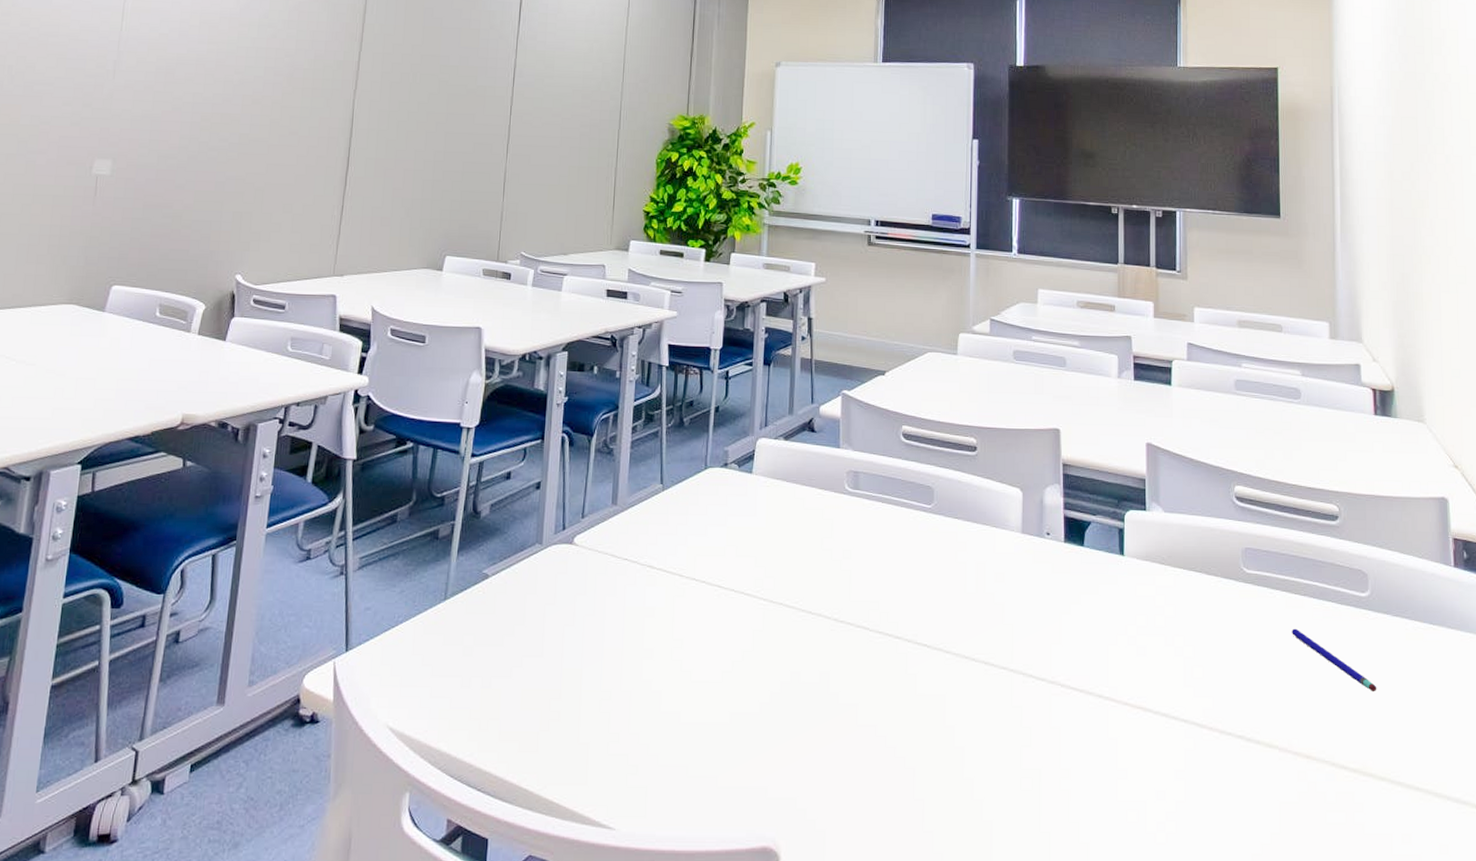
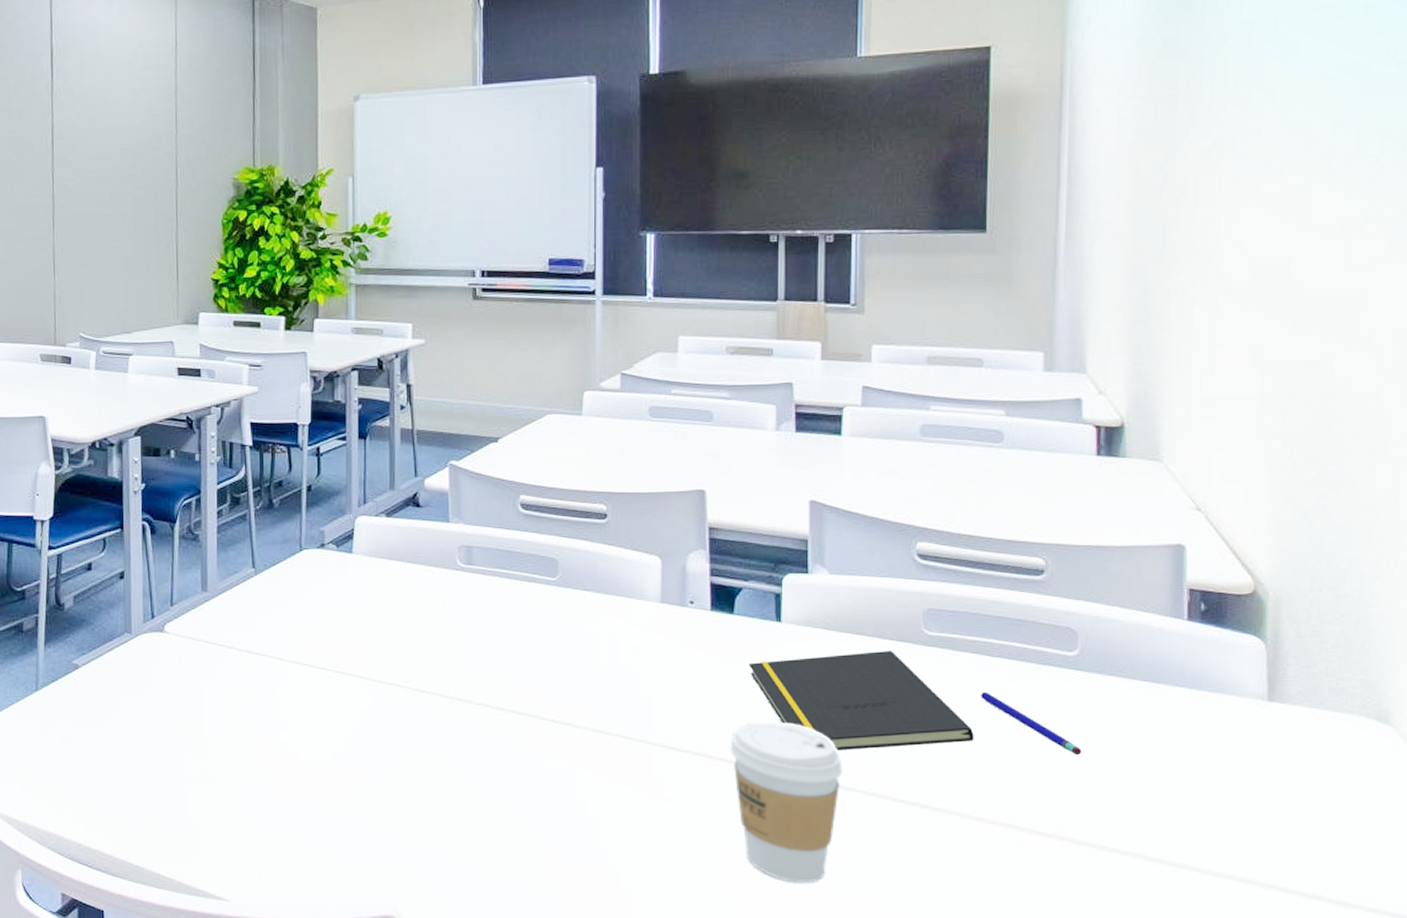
coffee cup: none [1081,652,1179,816] -> present [730,721,844,883]
notepad: none [1097,585,1288,682] -> present [748,650,974,750]

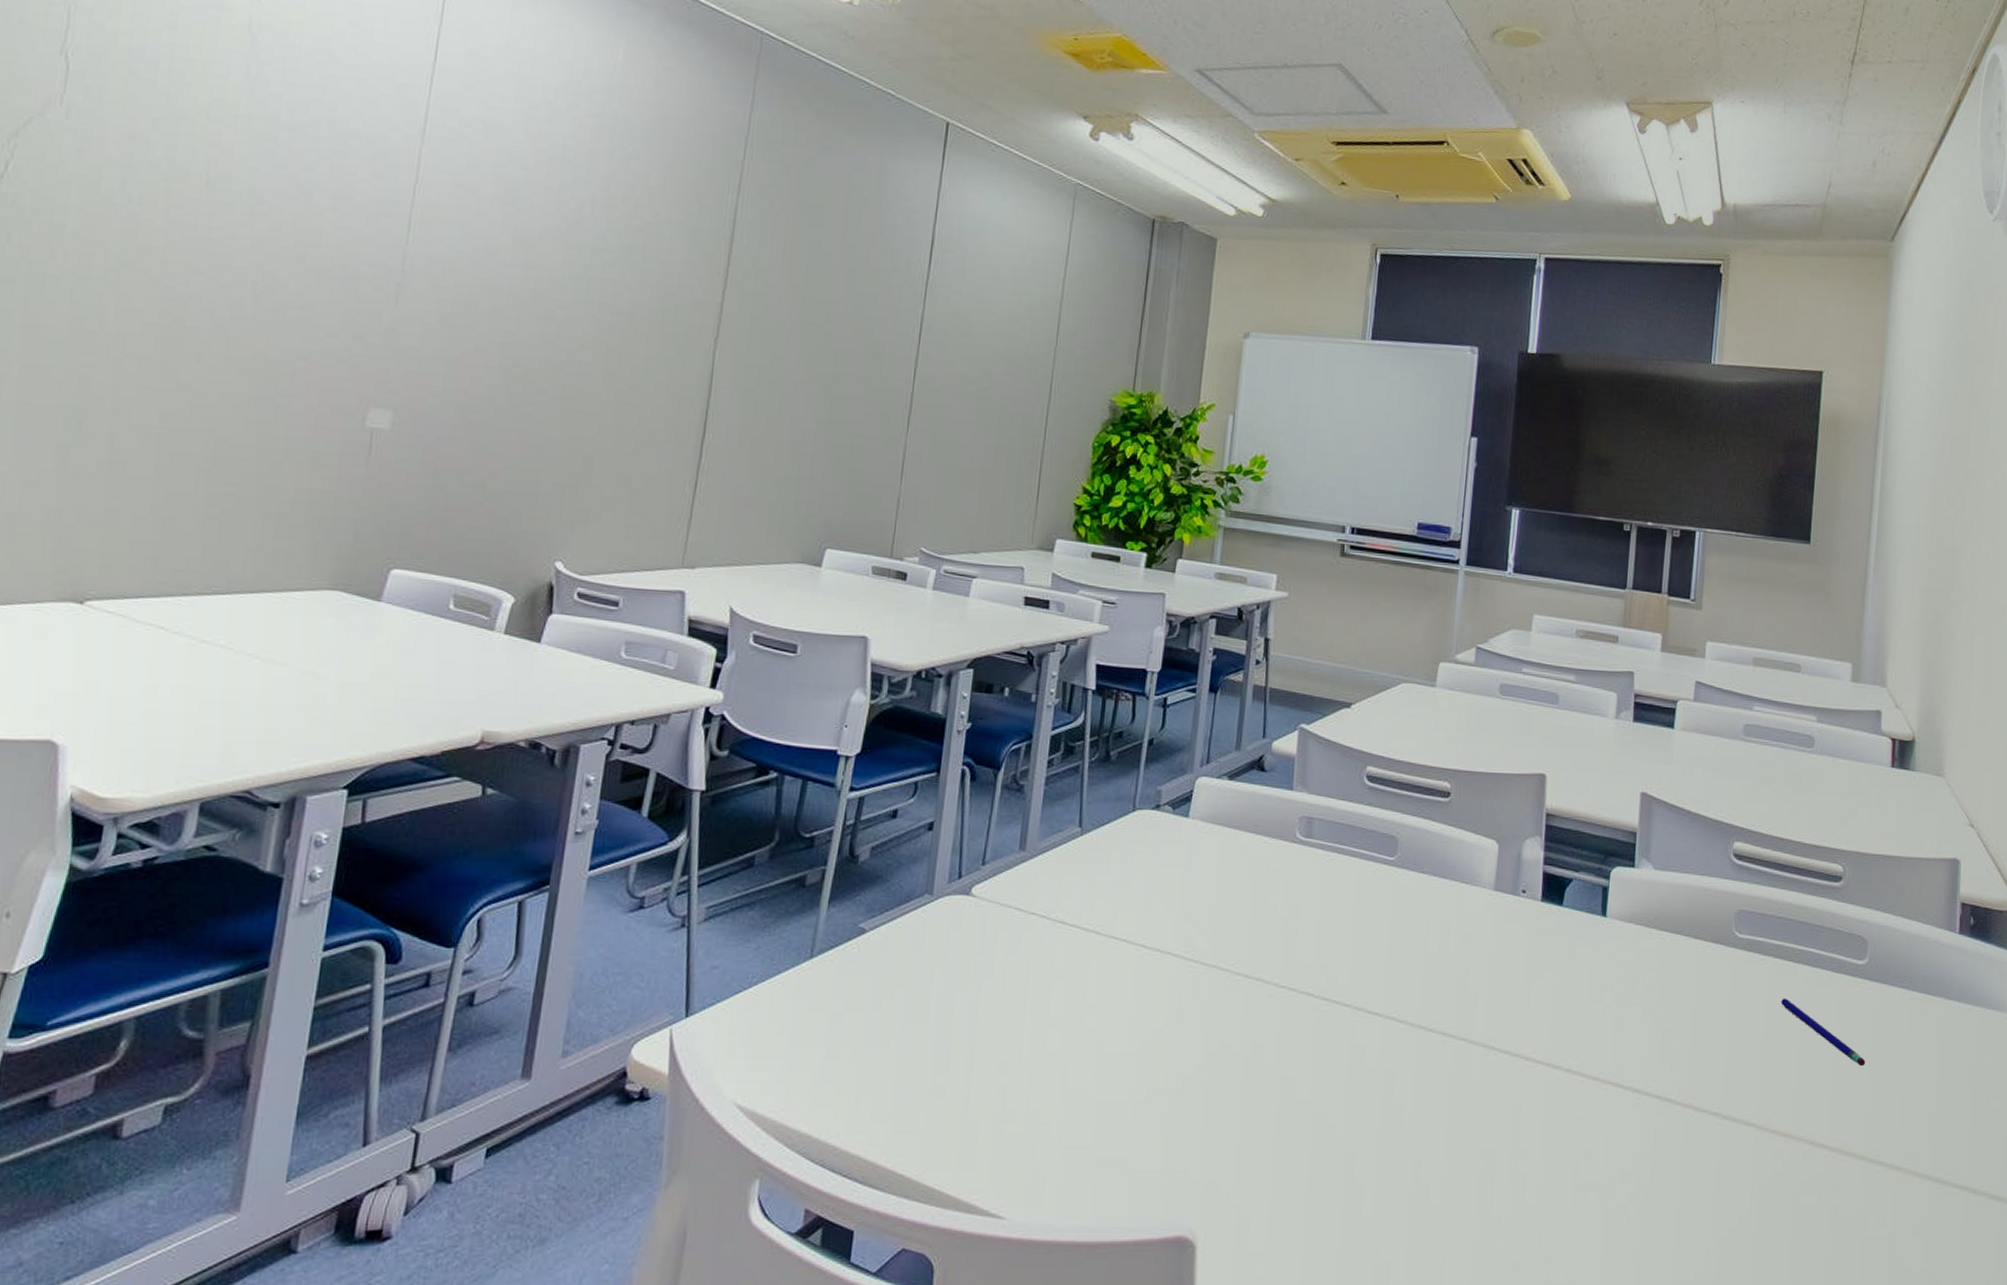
coffee cup: present [730,721,844,883] -> none [1548,1022,1654,1199]
notepad: present [748,650,974,750] -> none [1572,951,1773,1056]

